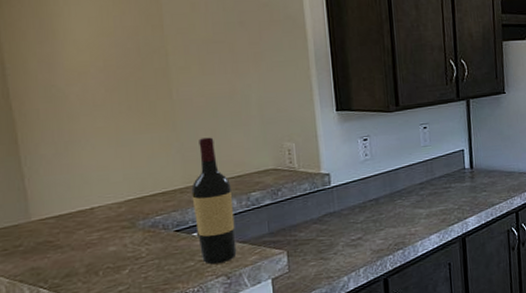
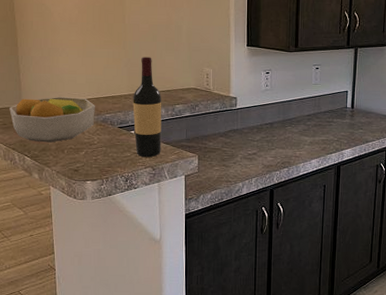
fruit bowl: none [11,200,140,267] -> present [9,96,95,143]

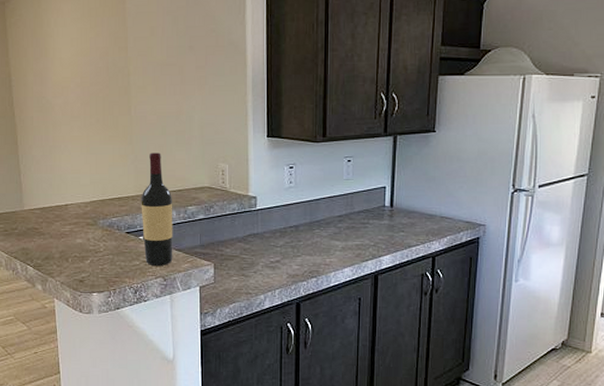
fruit bowl: present [9,96,95,143] -> none [10,198,100,250]

